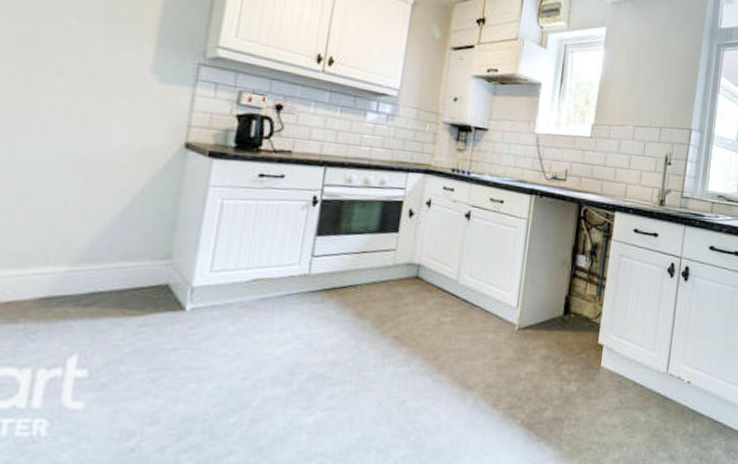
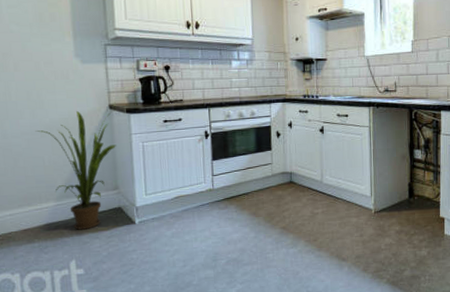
house plant: none [64,144,185,312] -> present [35,111,117,230]

